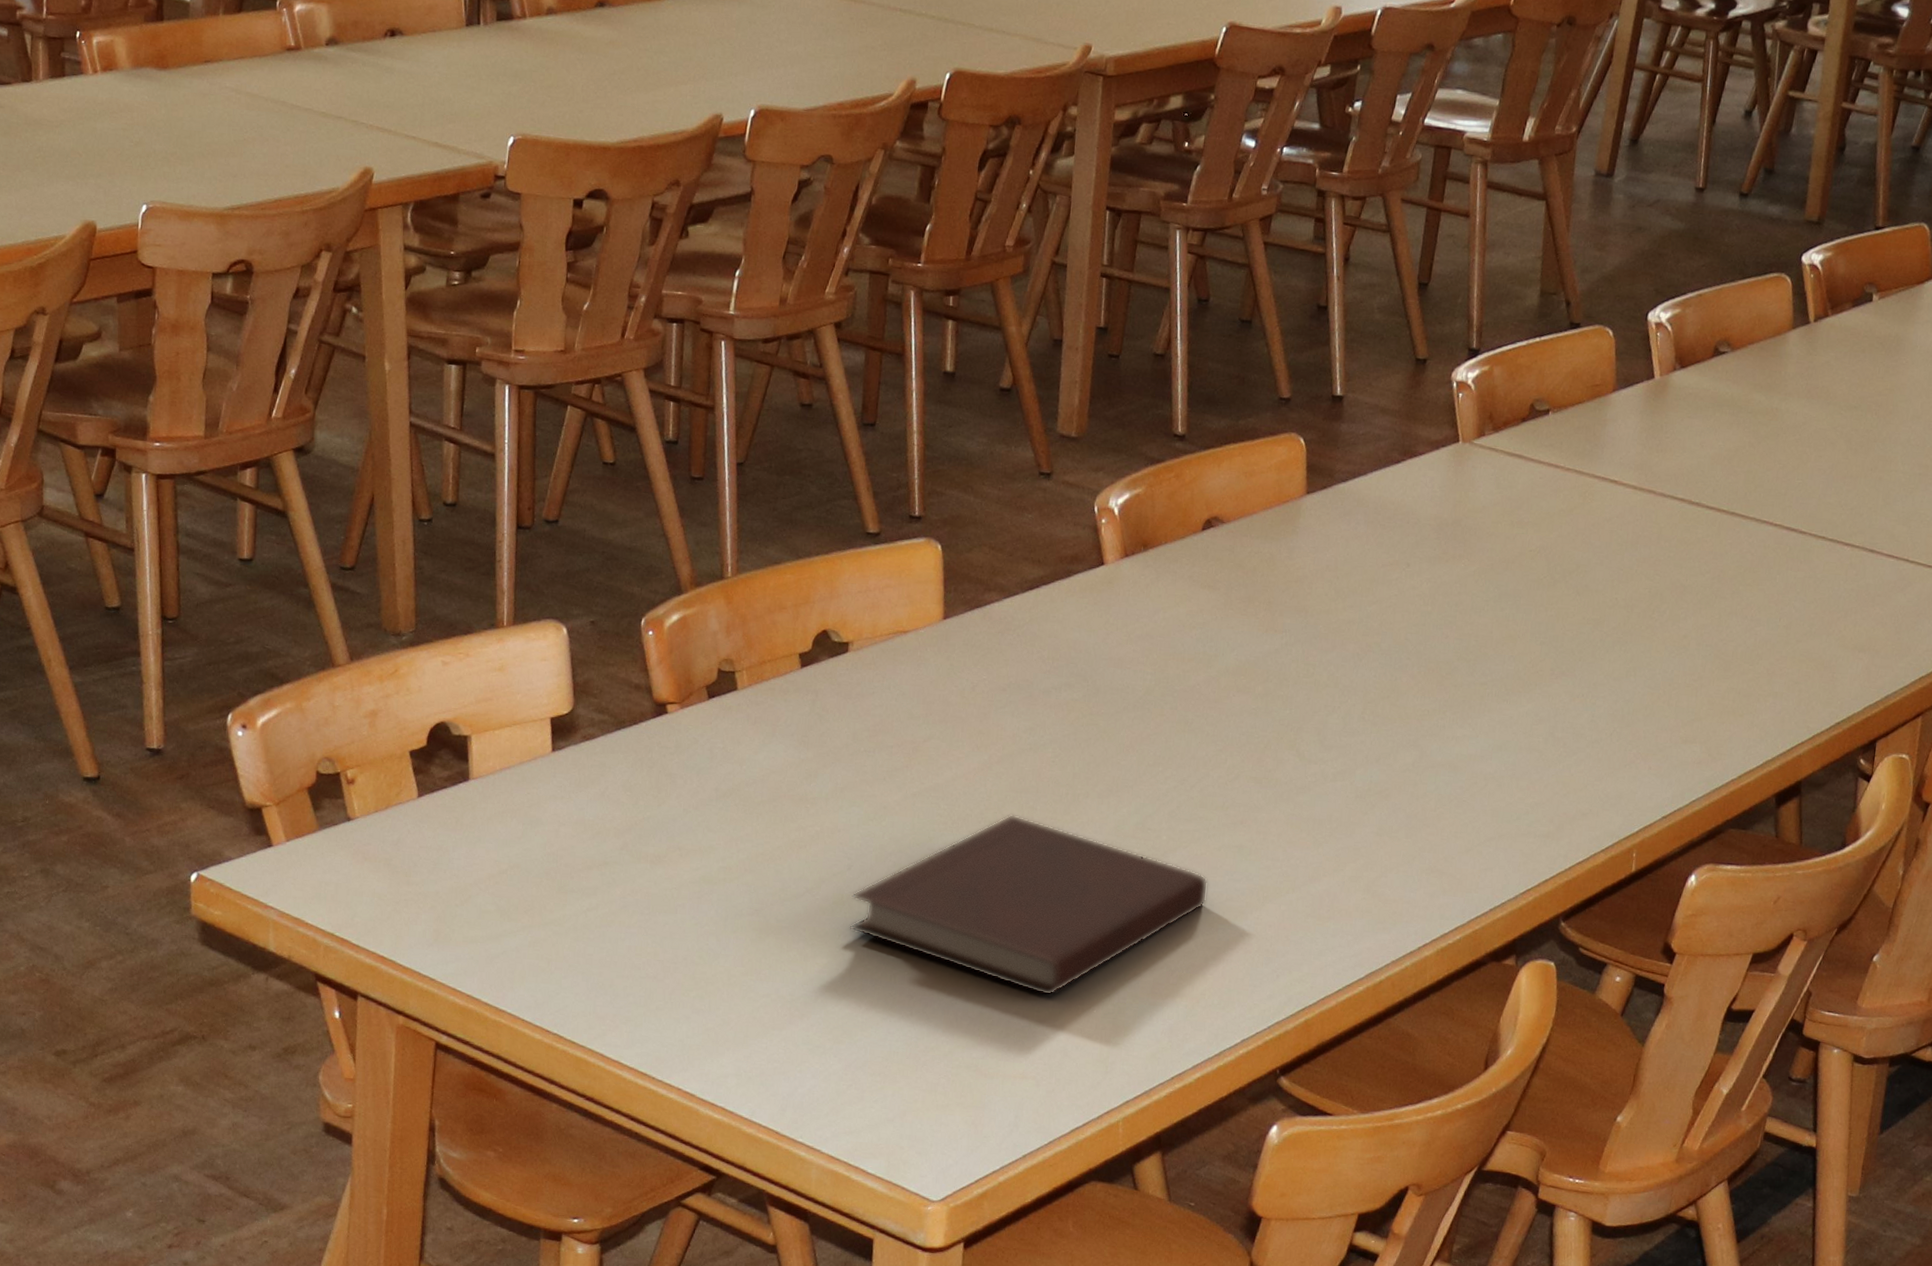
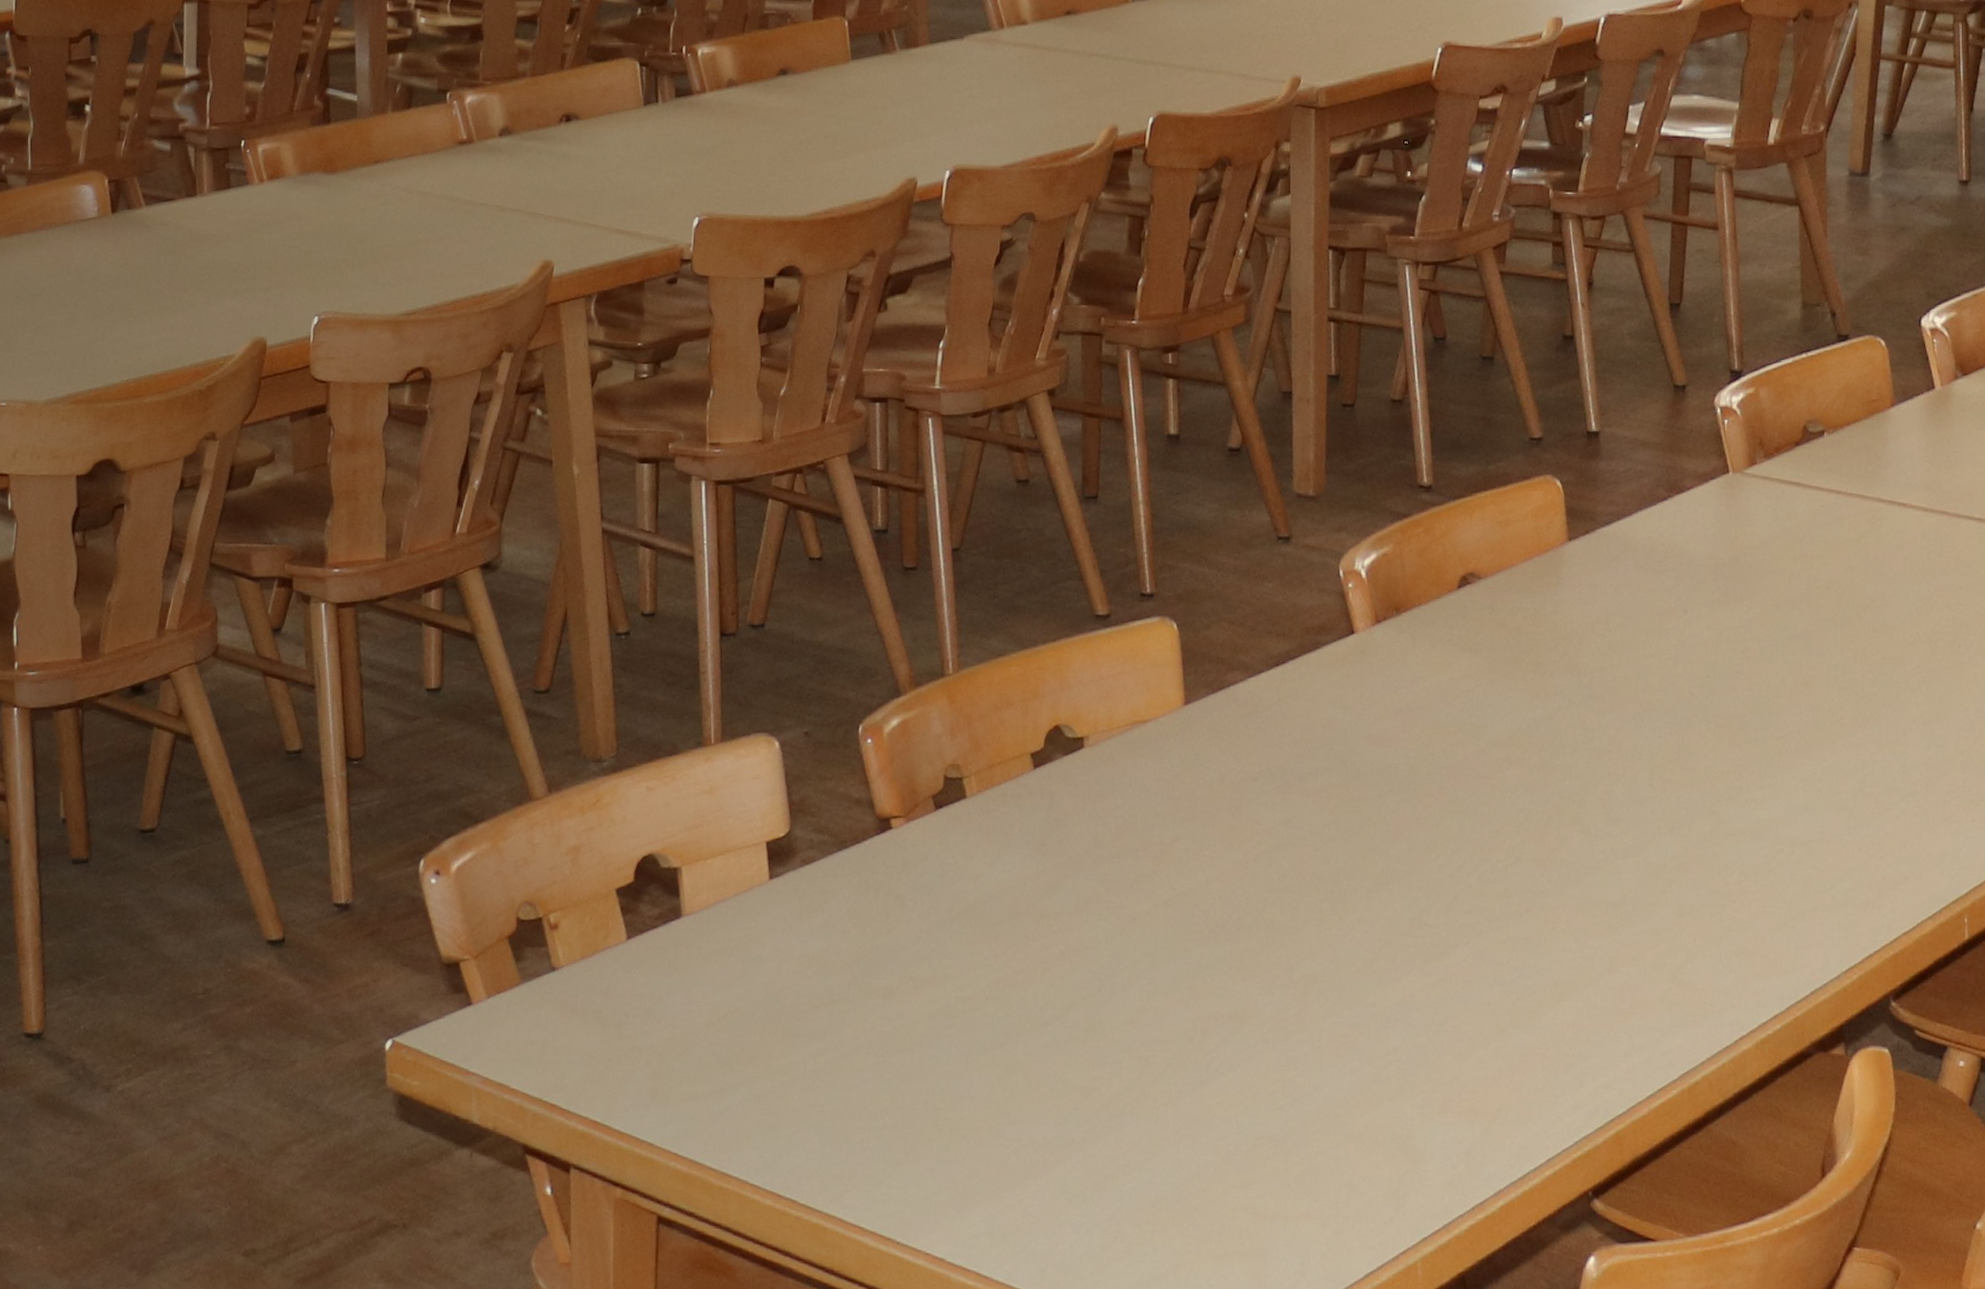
notebook: present [849,814,1208,996] -> none [1103,917,1496,1122]

